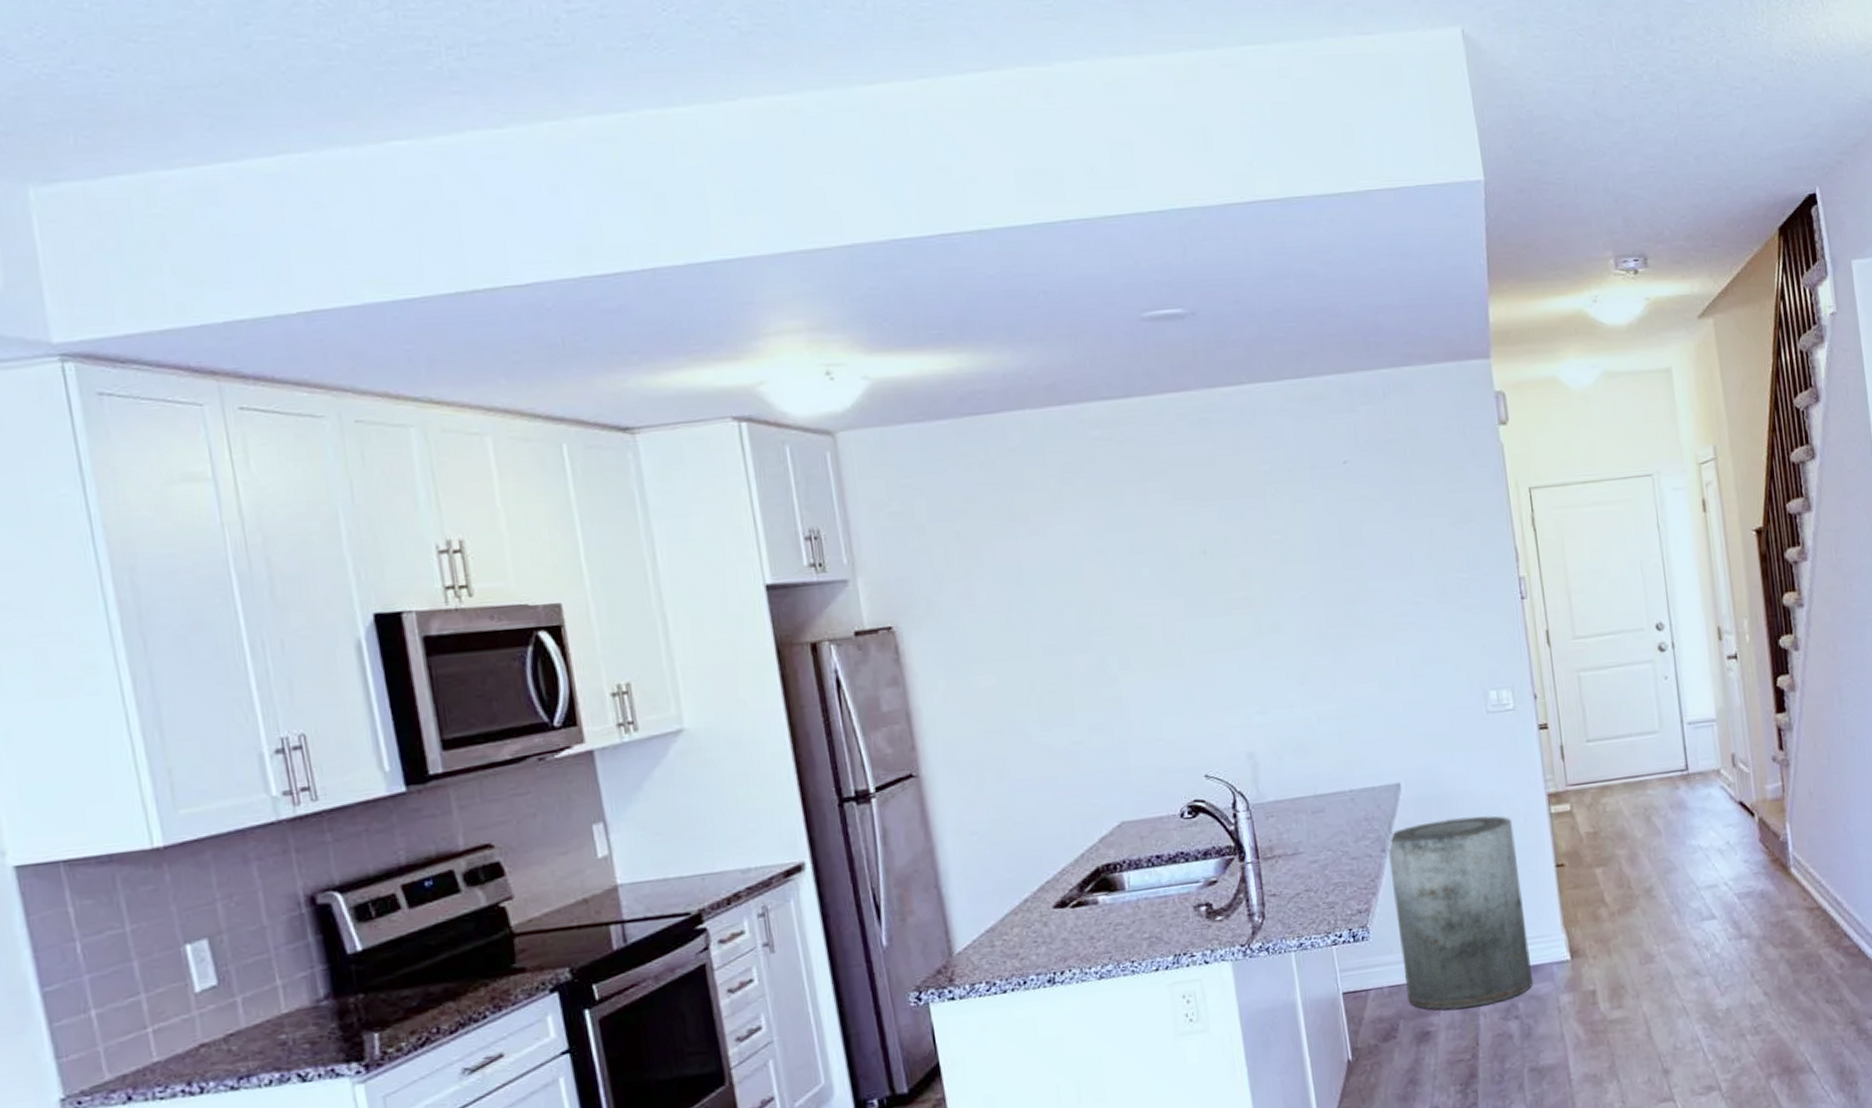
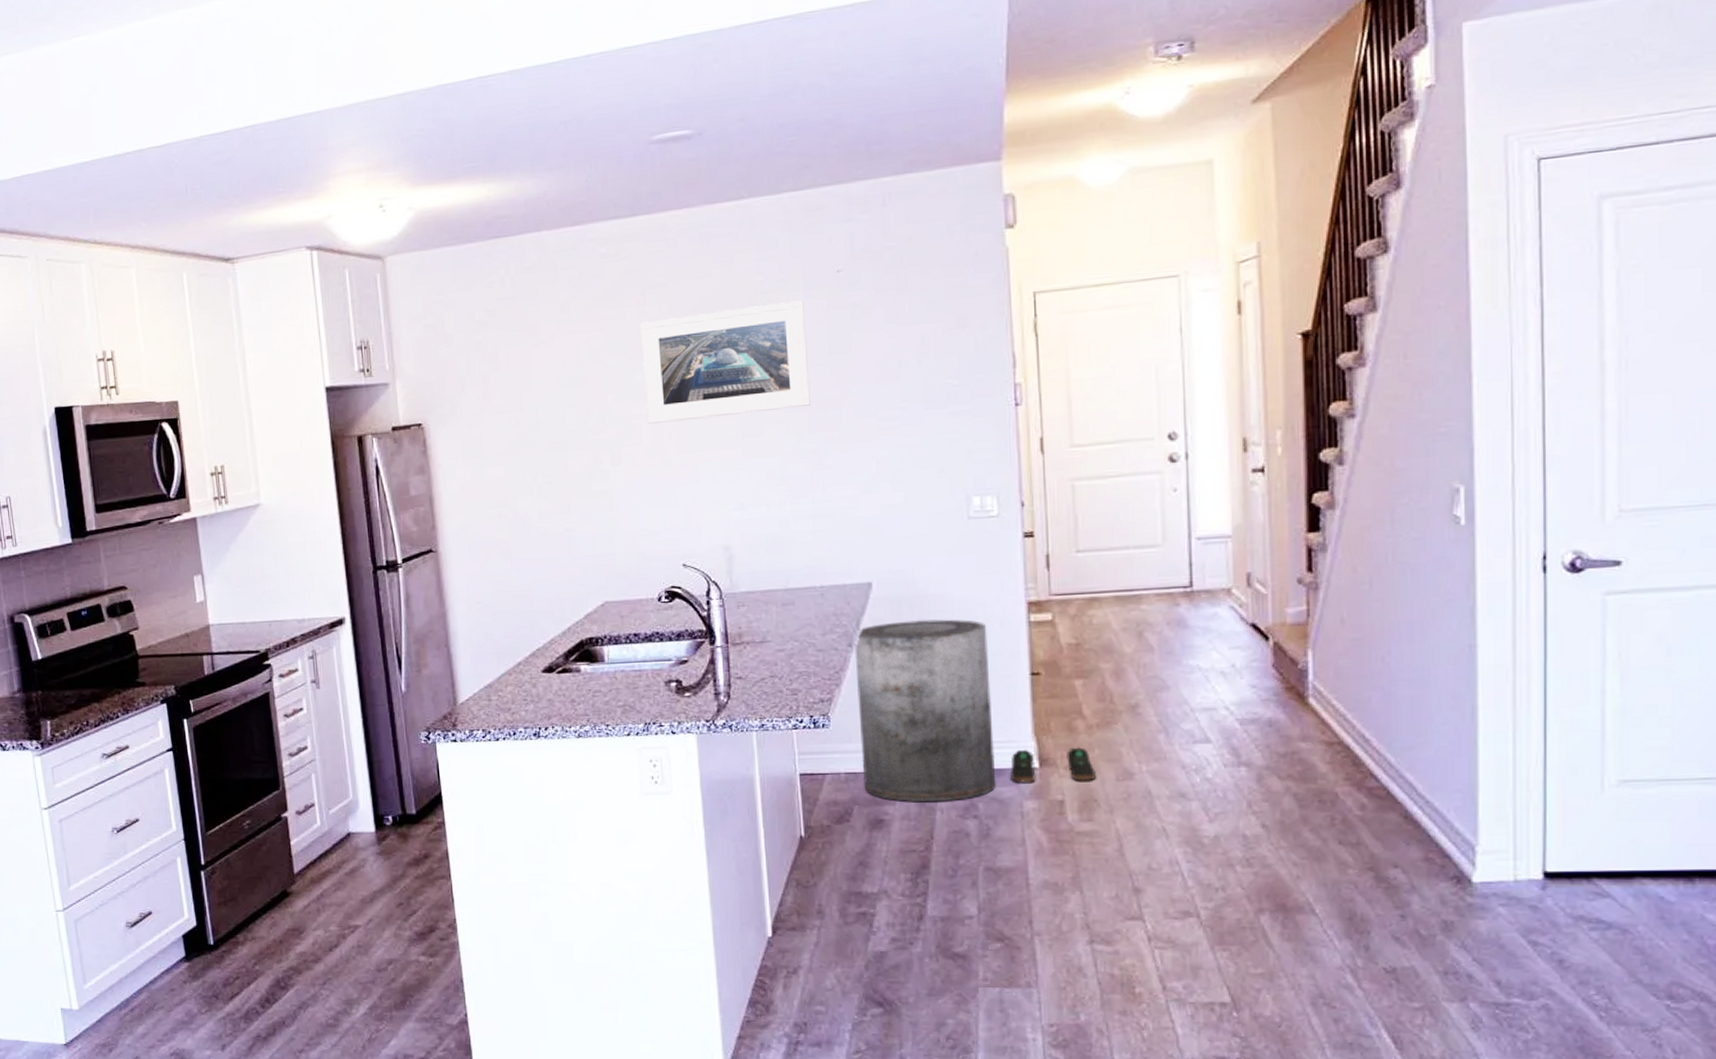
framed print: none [1141,492,1327,623] -> present [639,300,811,424]
shoe: none [1544,935,1623,978] -> present [1009,747,1097,783]

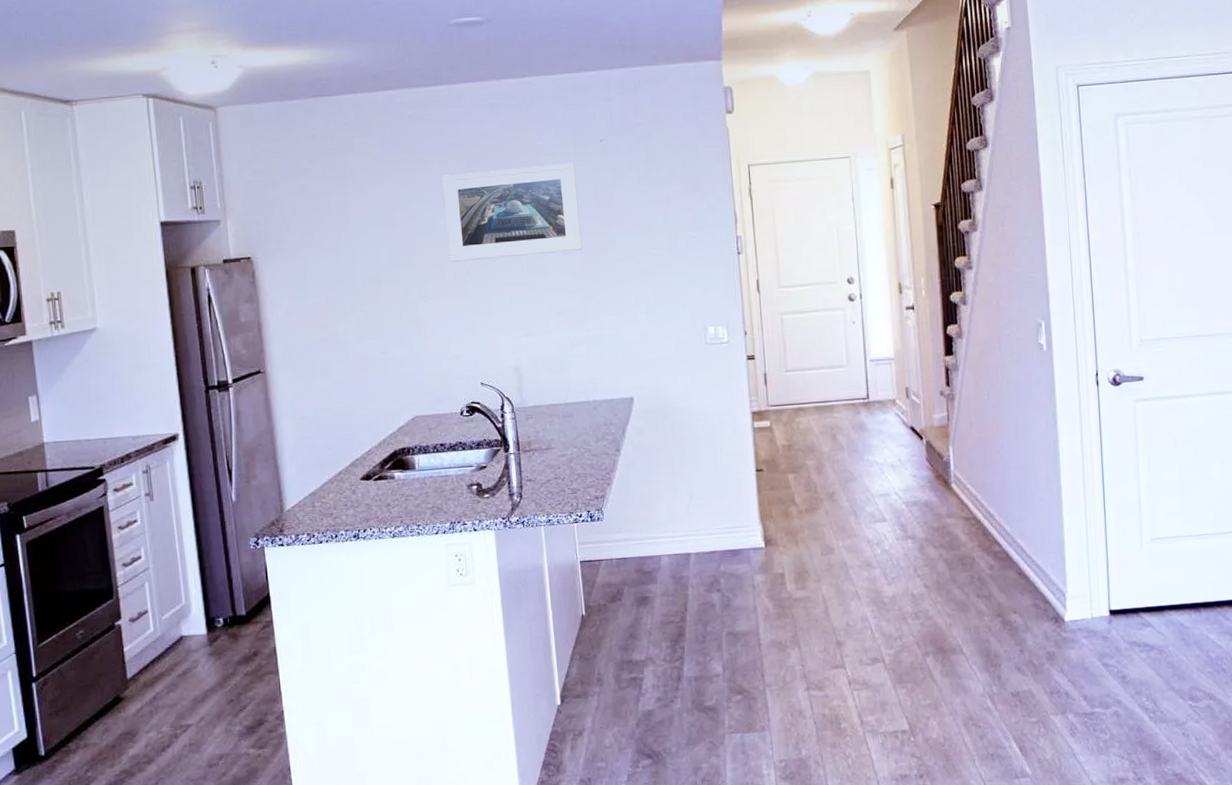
trash can: present [854,619,996,803] -> none [621,427,734,581]
shoe: present [1009,747,1097,783] -> none [743,529,807,560]

